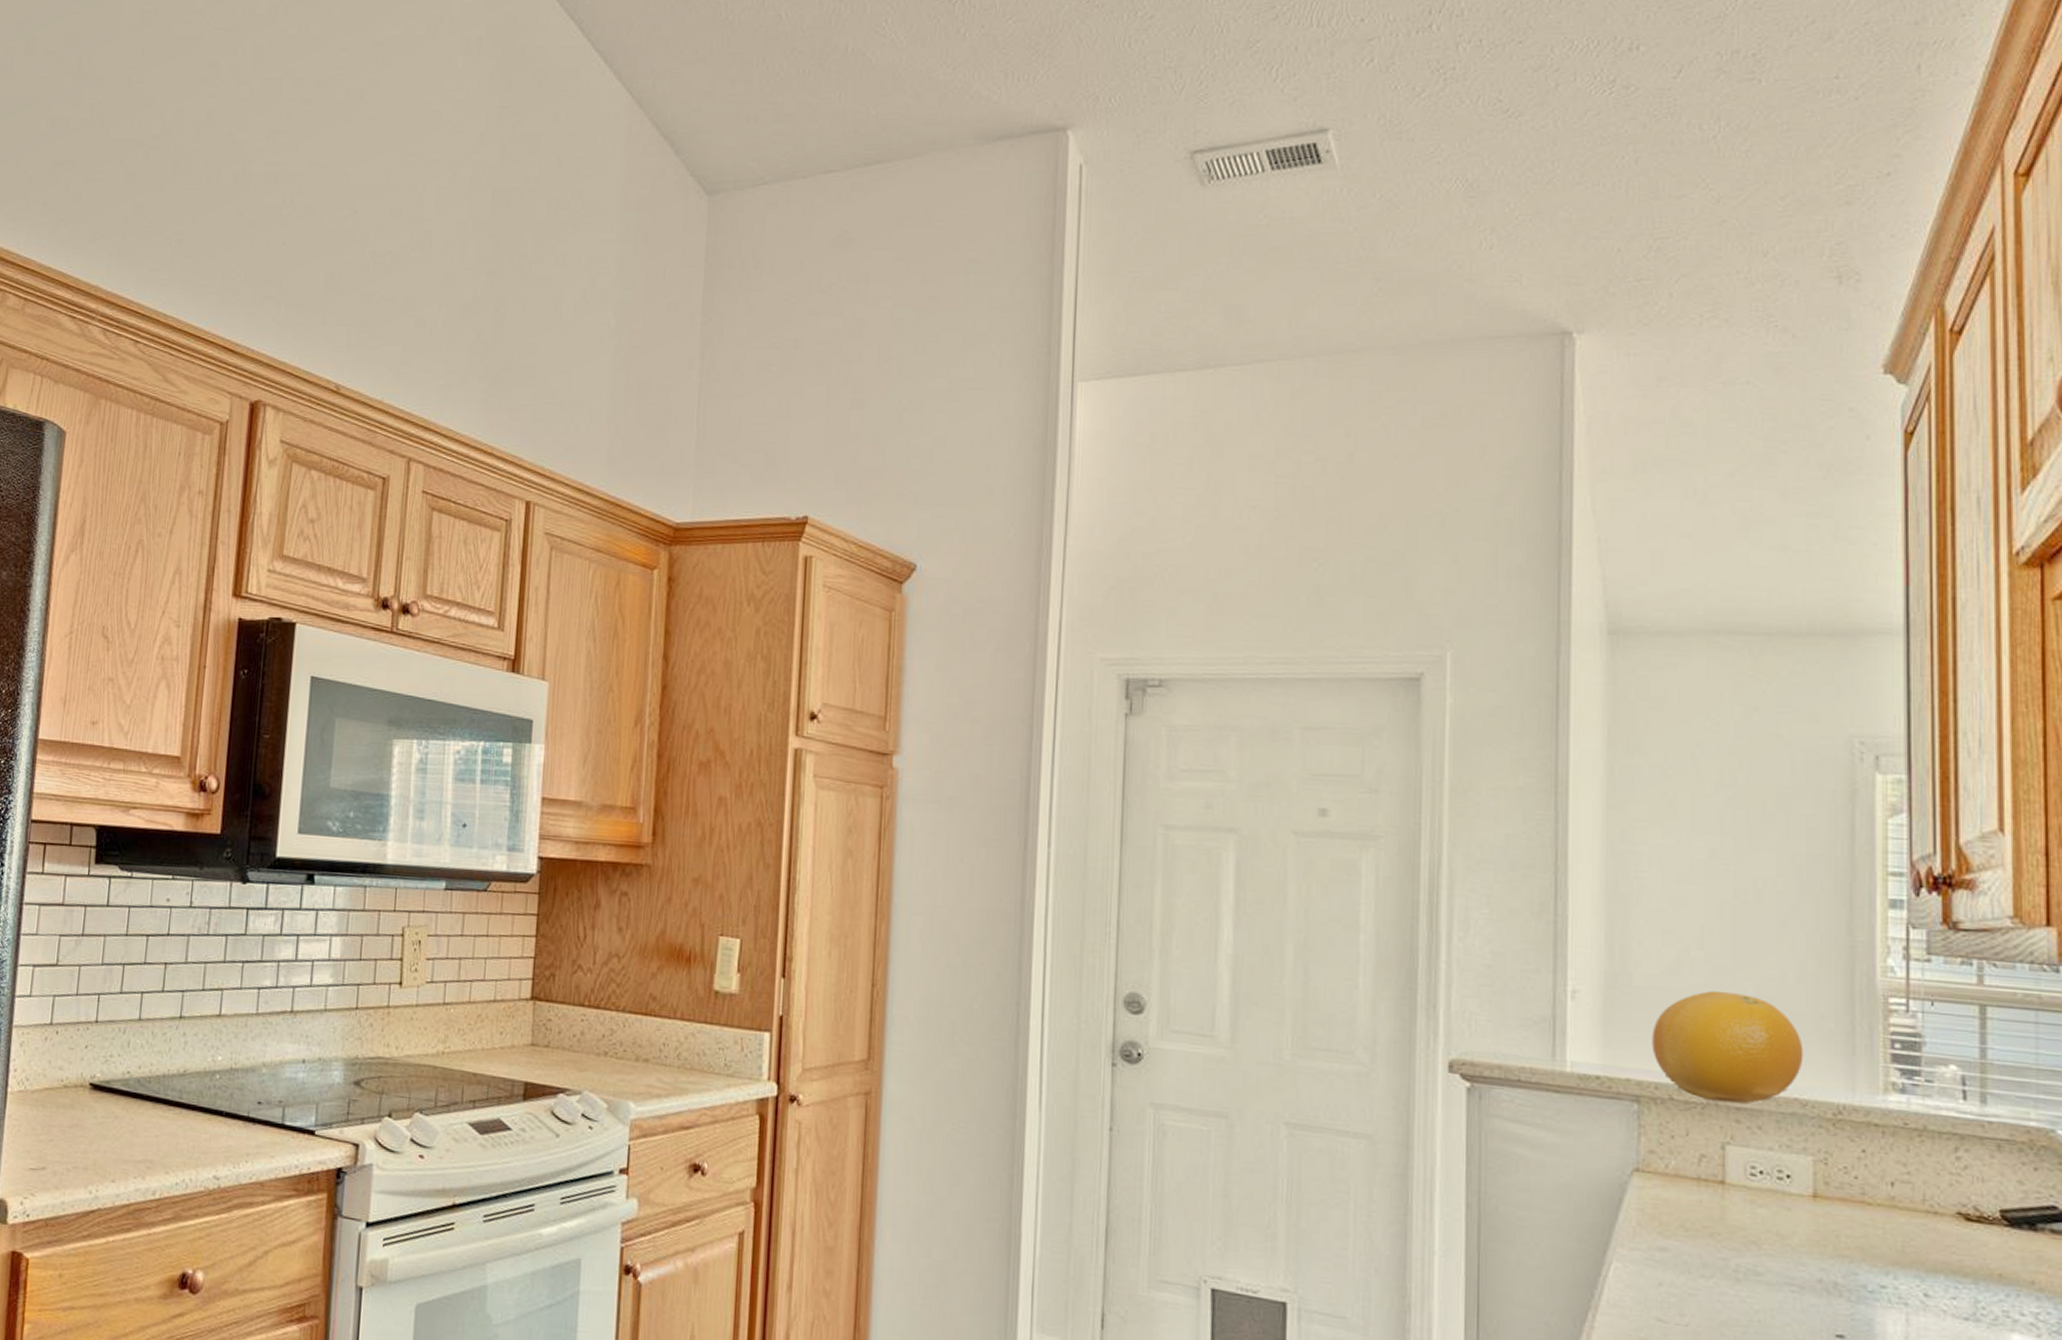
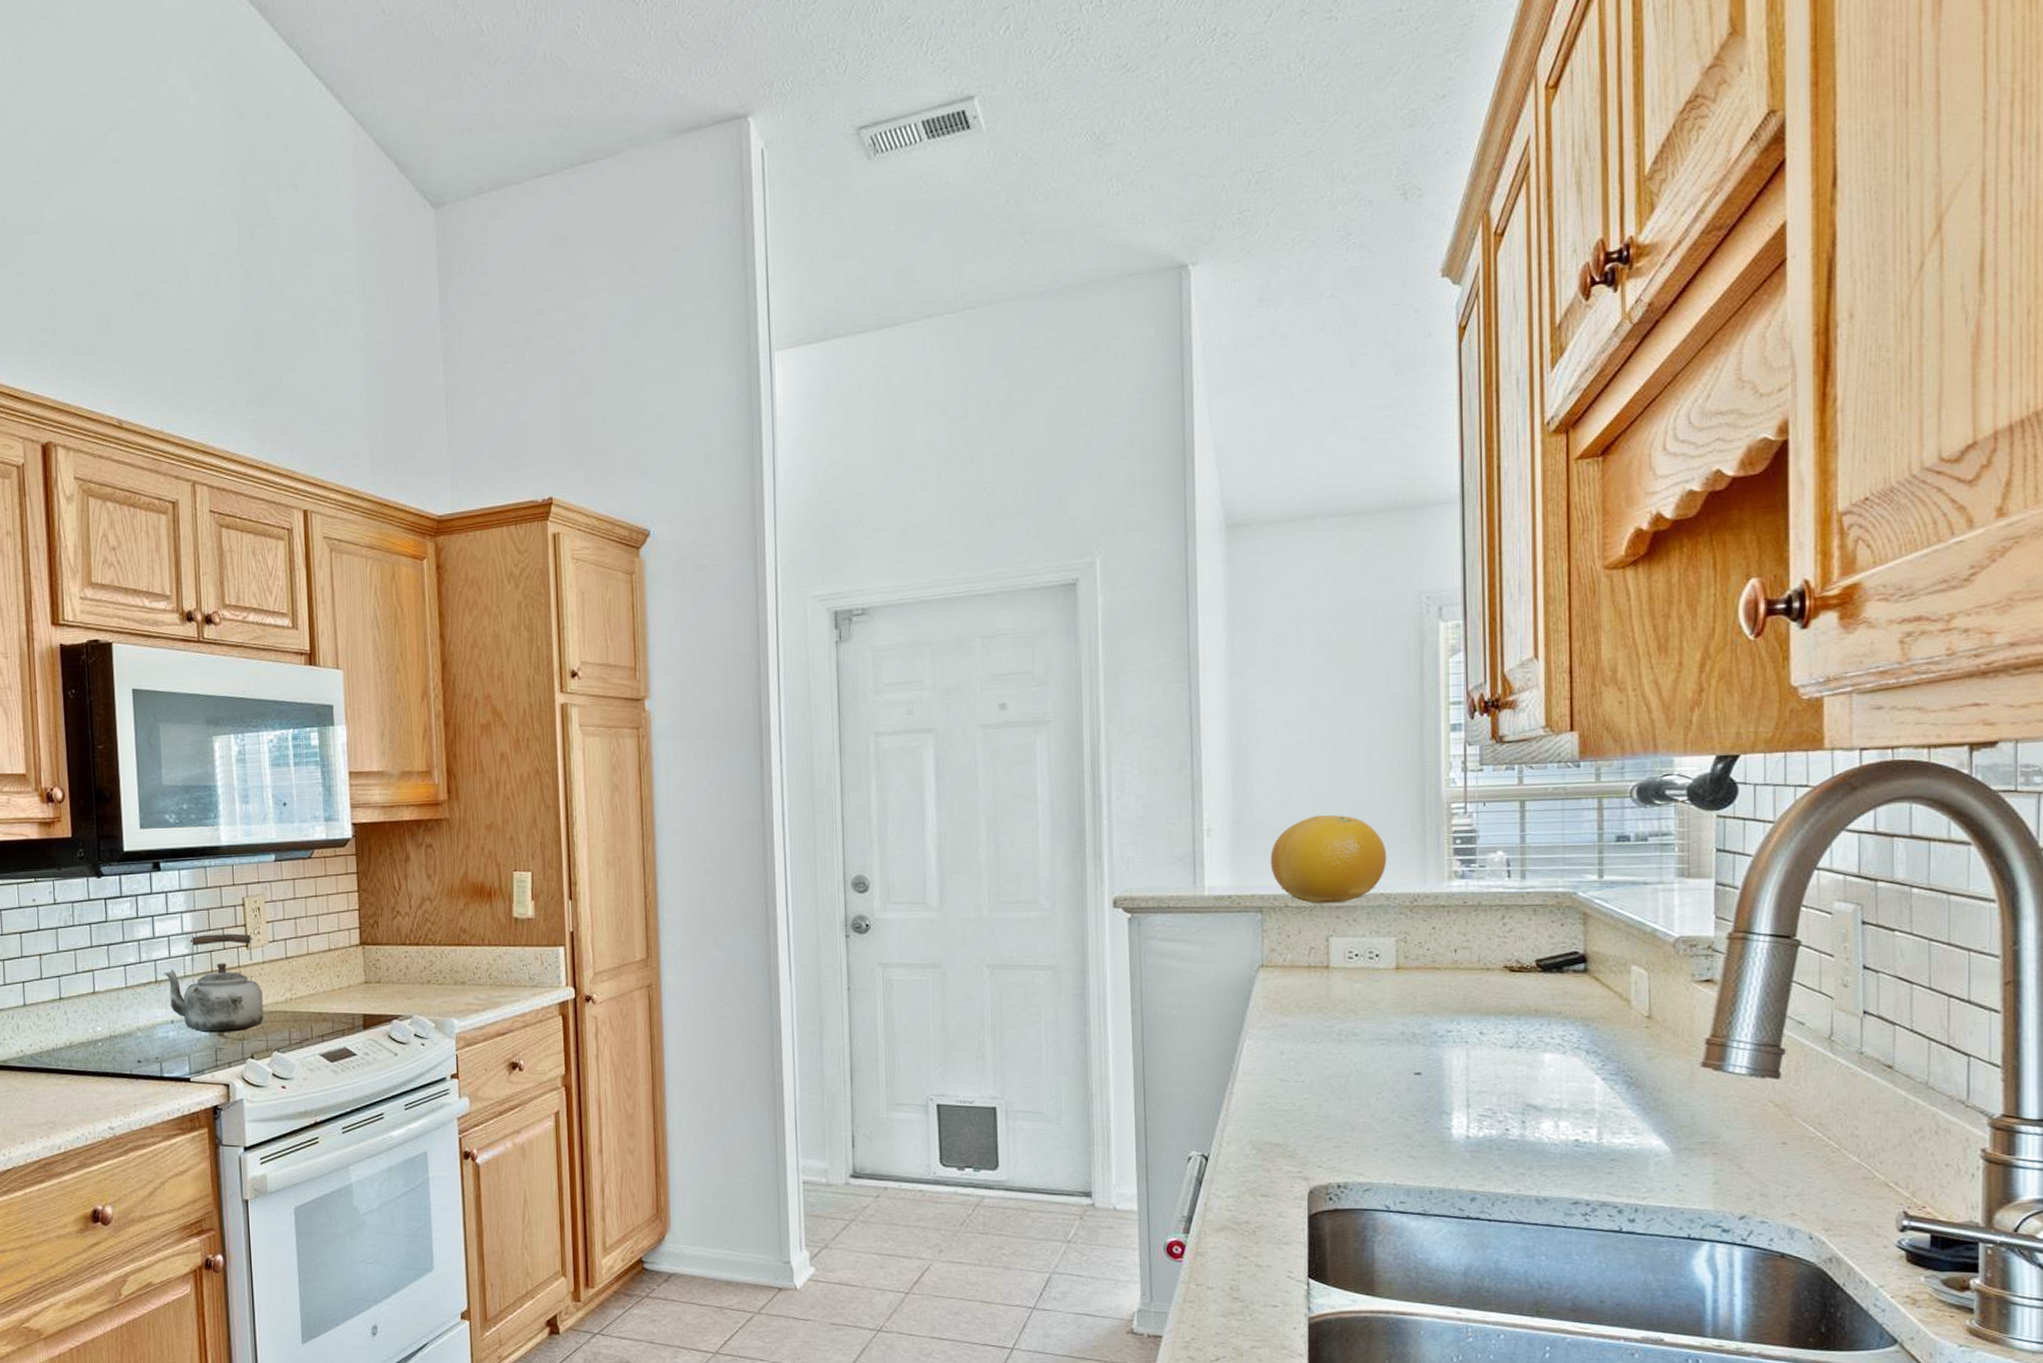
kettle: none [300,963,412,1084] -> present [162,933,264,1033]

